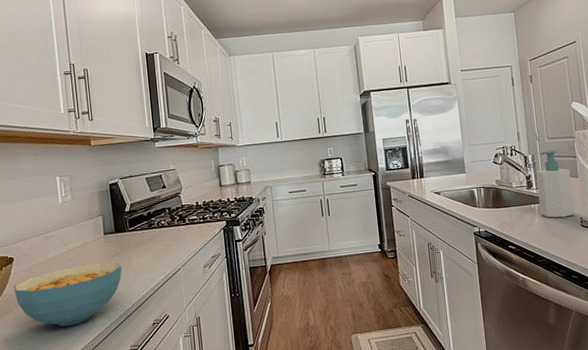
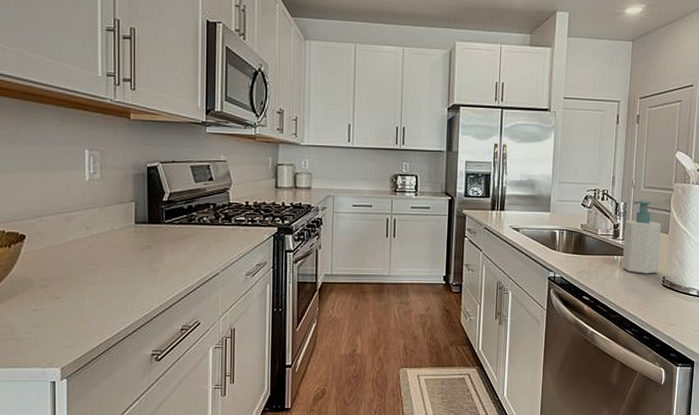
cereal bowl: present [14,262,122,327] -> none [23,254,152,320]

